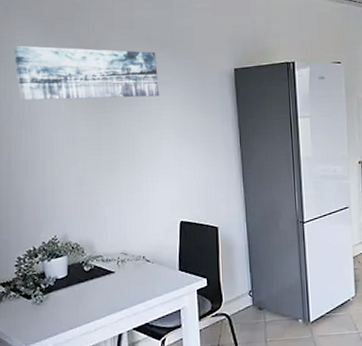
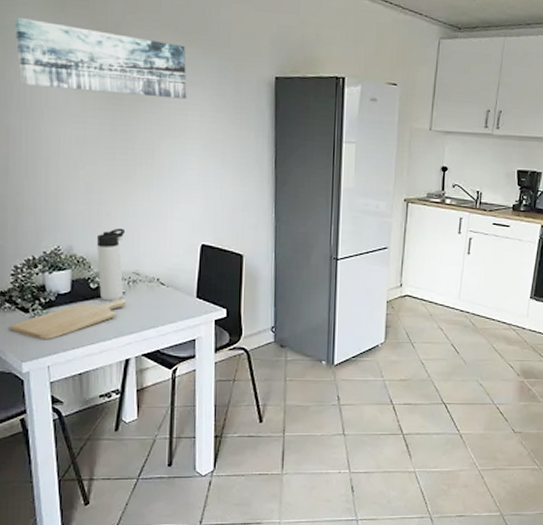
chopping board: none [14,278,116,323] -> present [9,298,126,340]
thermos bottle: none [89,214,115,281] -> present [97,228,124,301]

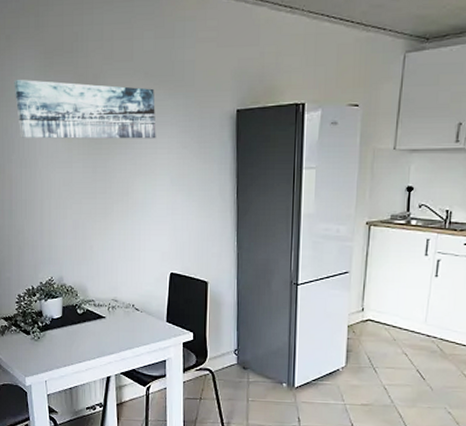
chopping board: present [9,298,126,340] -> none [15,323,106,359]
thermos bottle: present [97,228,124,301] -> none [83,260,105,325]

